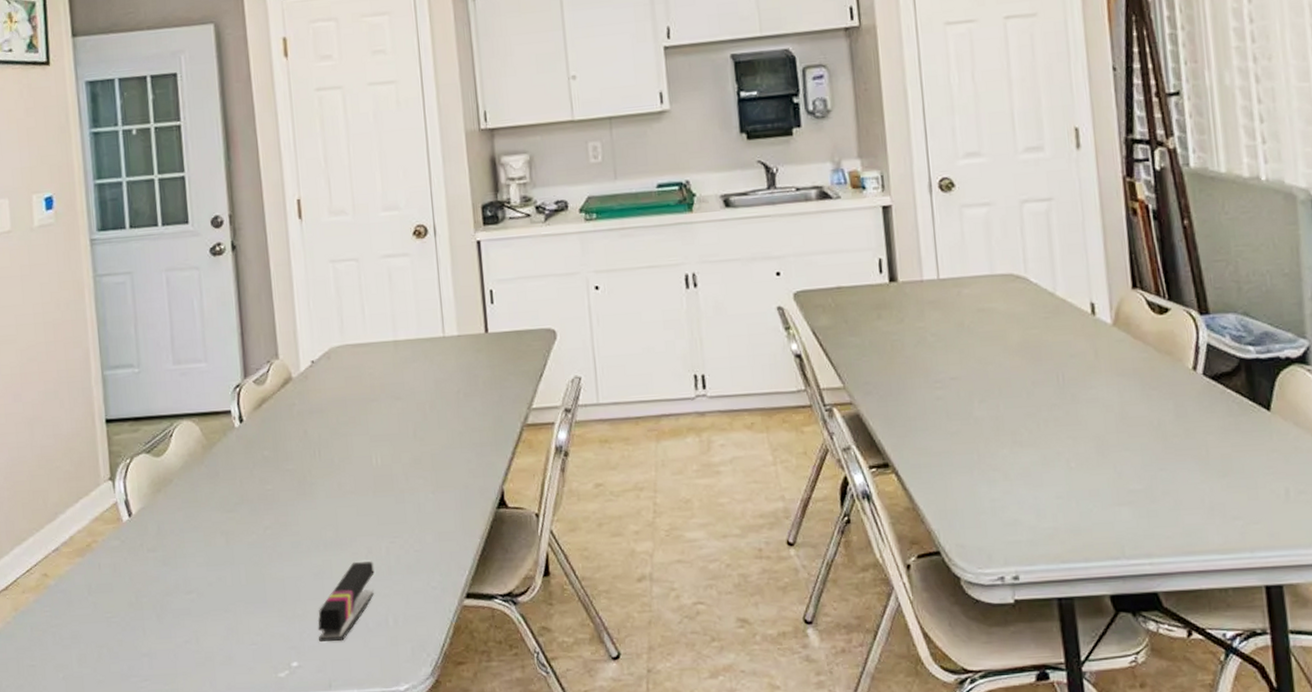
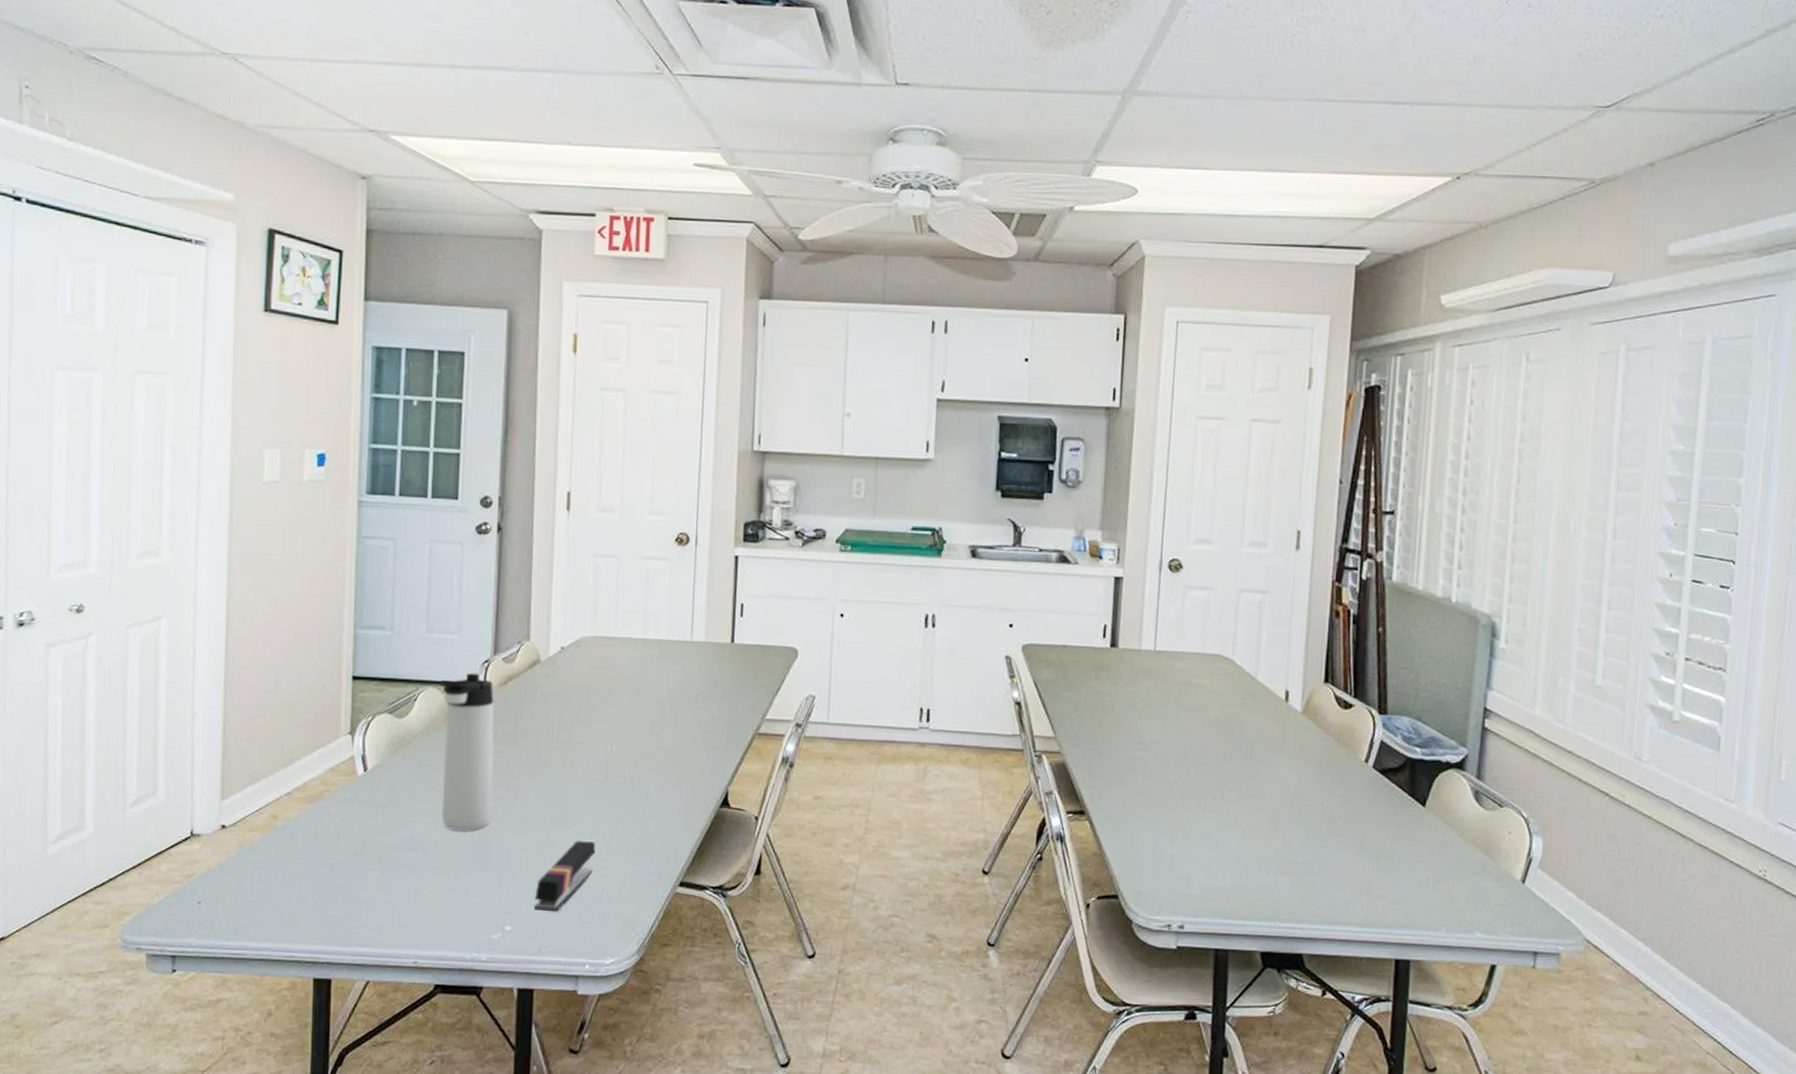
thermos bottle: none [194,399,264,567] -> present [440,672,494,831]

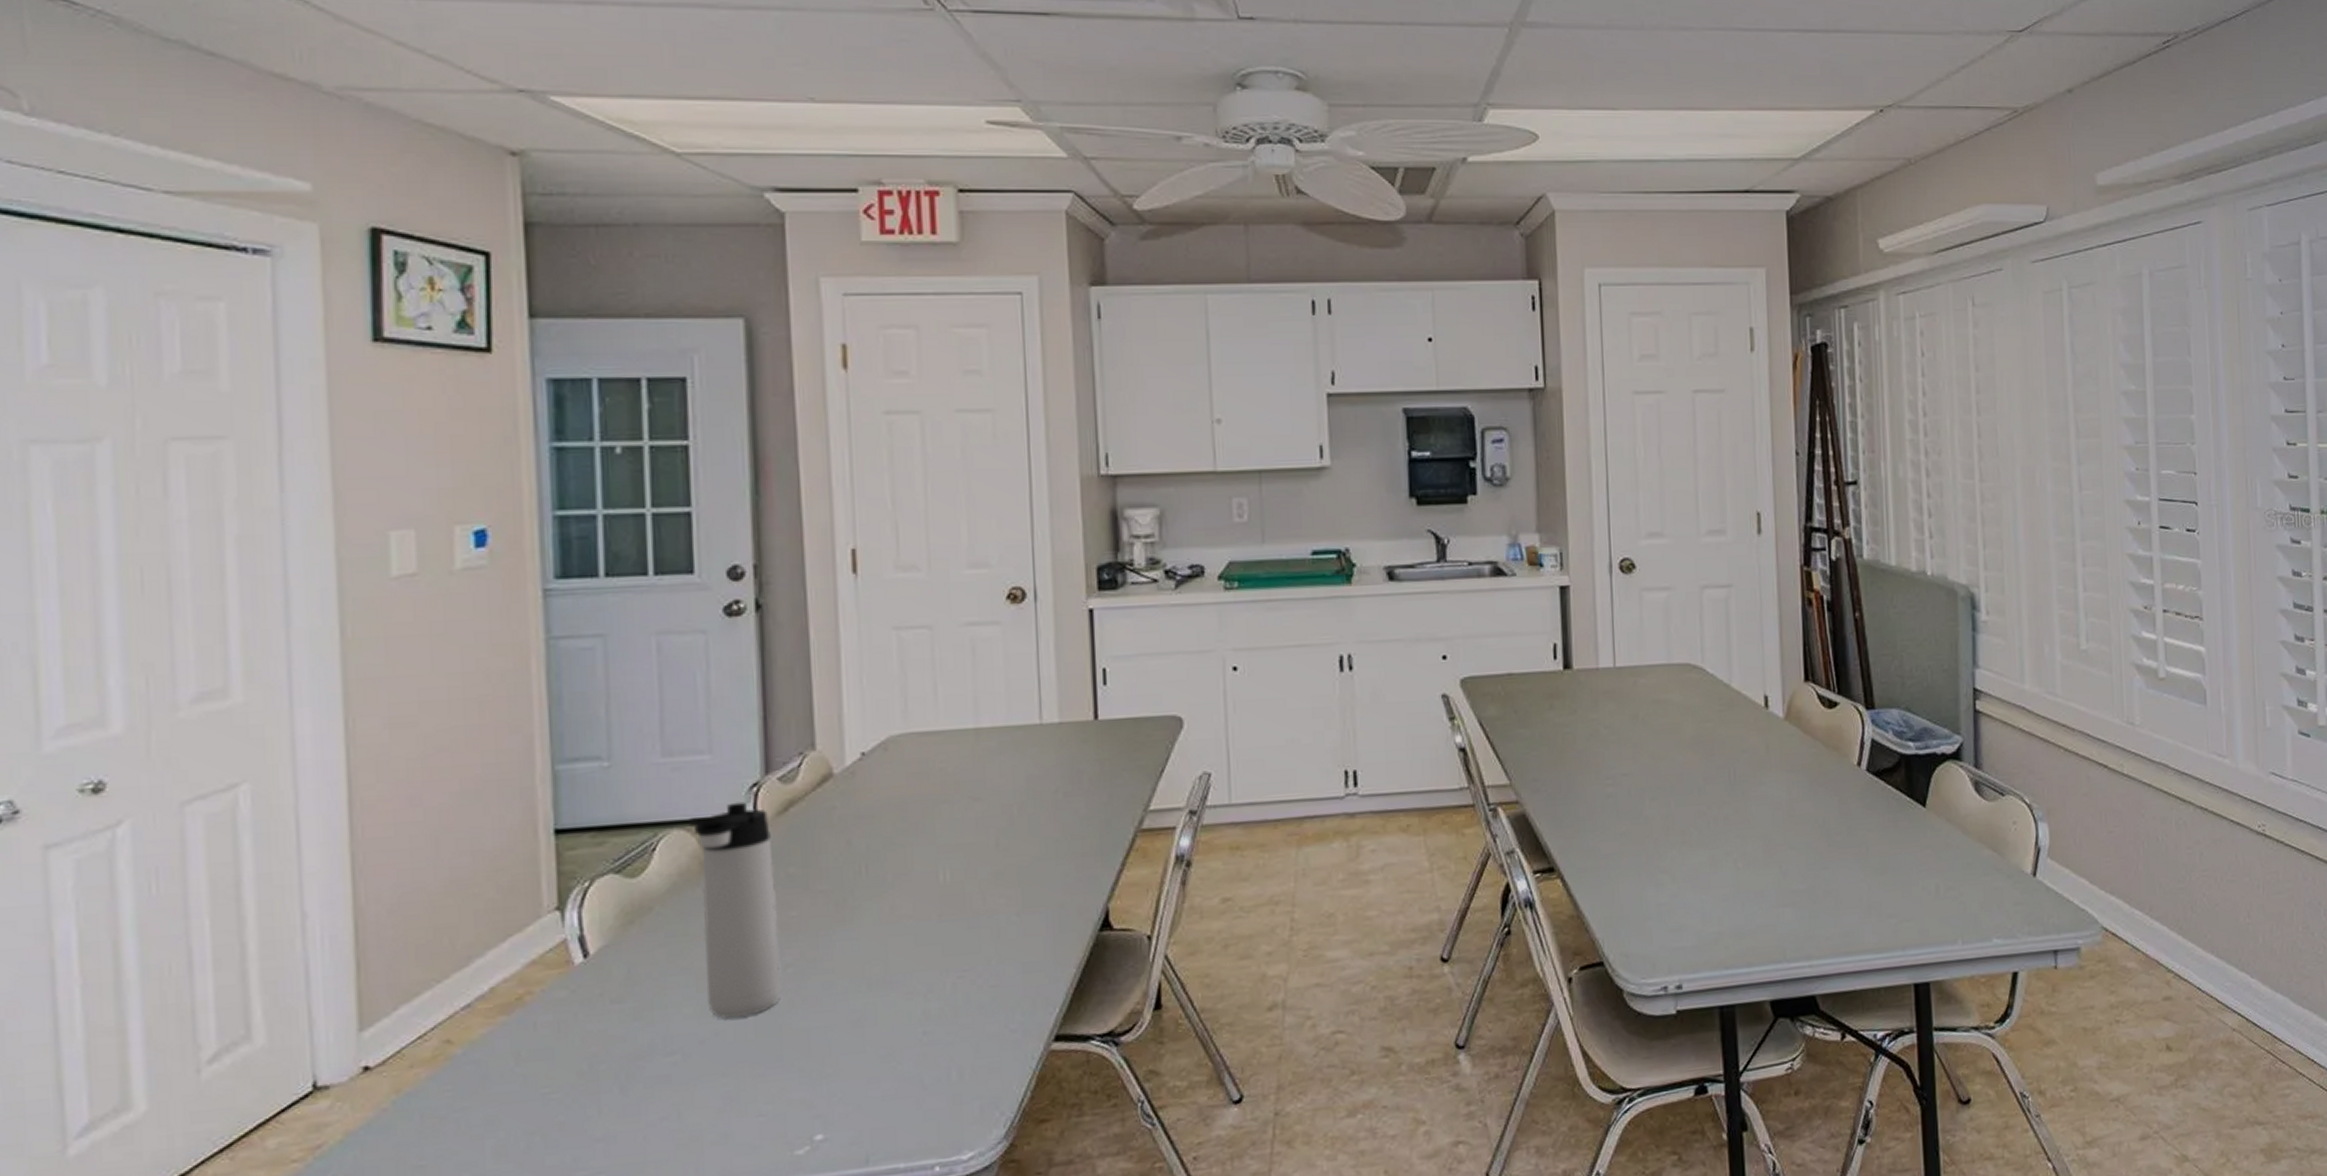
stapler: present [534,840,596,912] -> none [854,1002,935,1106]

